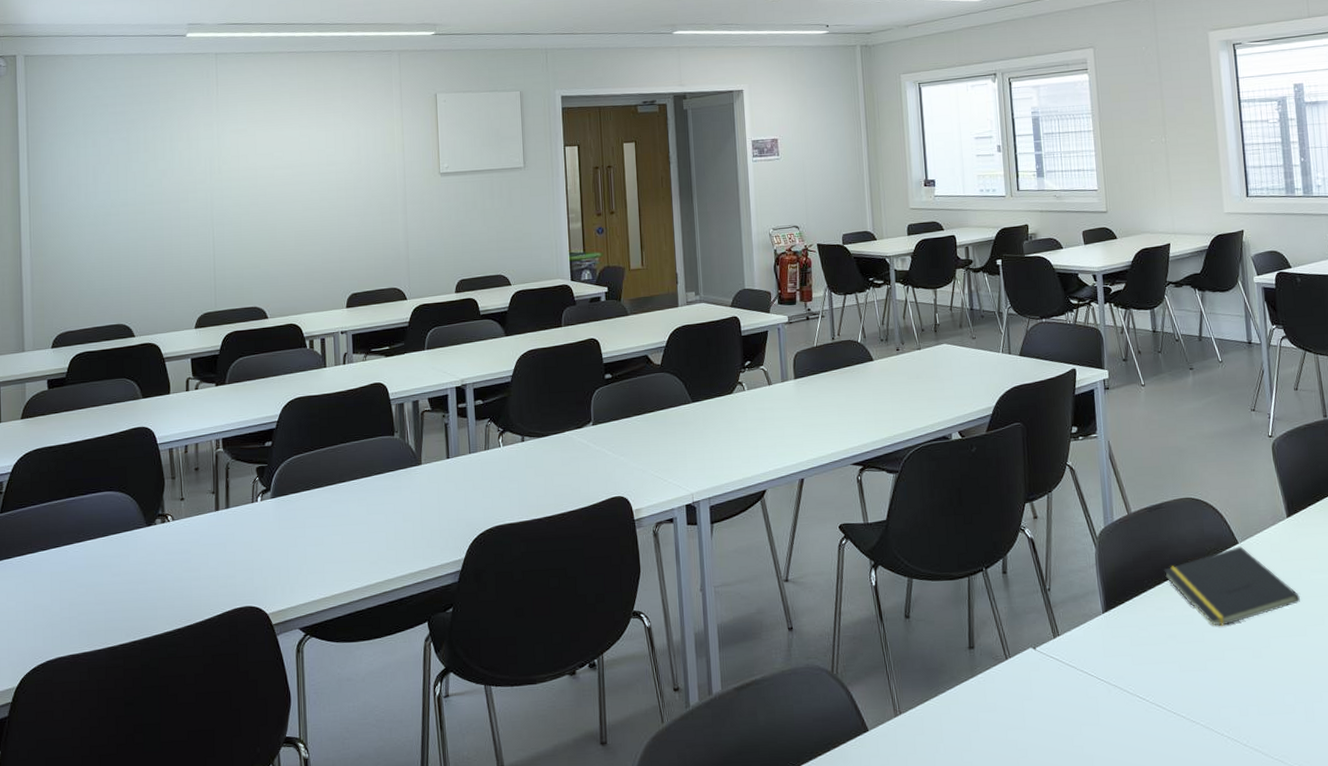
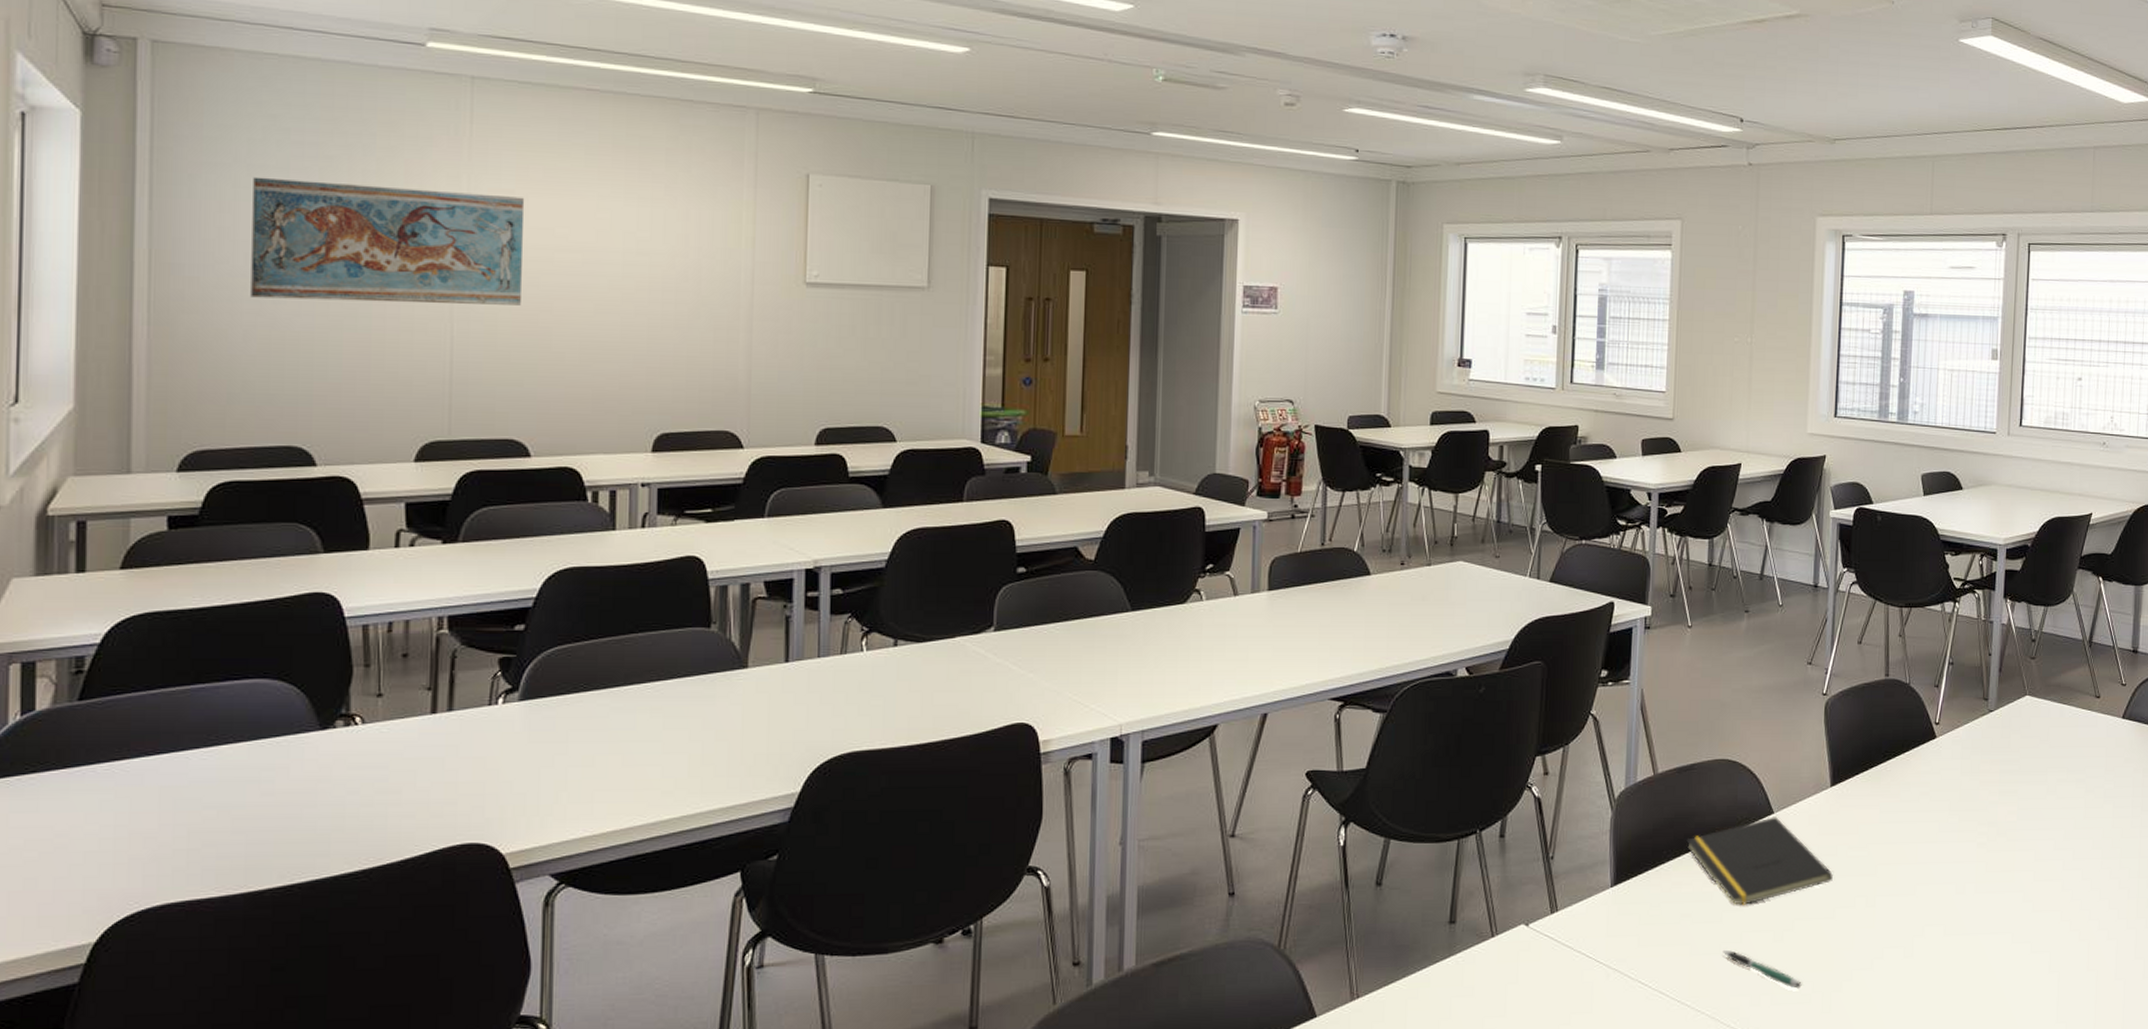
fresco: none [88,133,255,223] -> present [251,176,525,305]
pen: none [1208,666,1285,700] -> present [1722,949,1802,989]

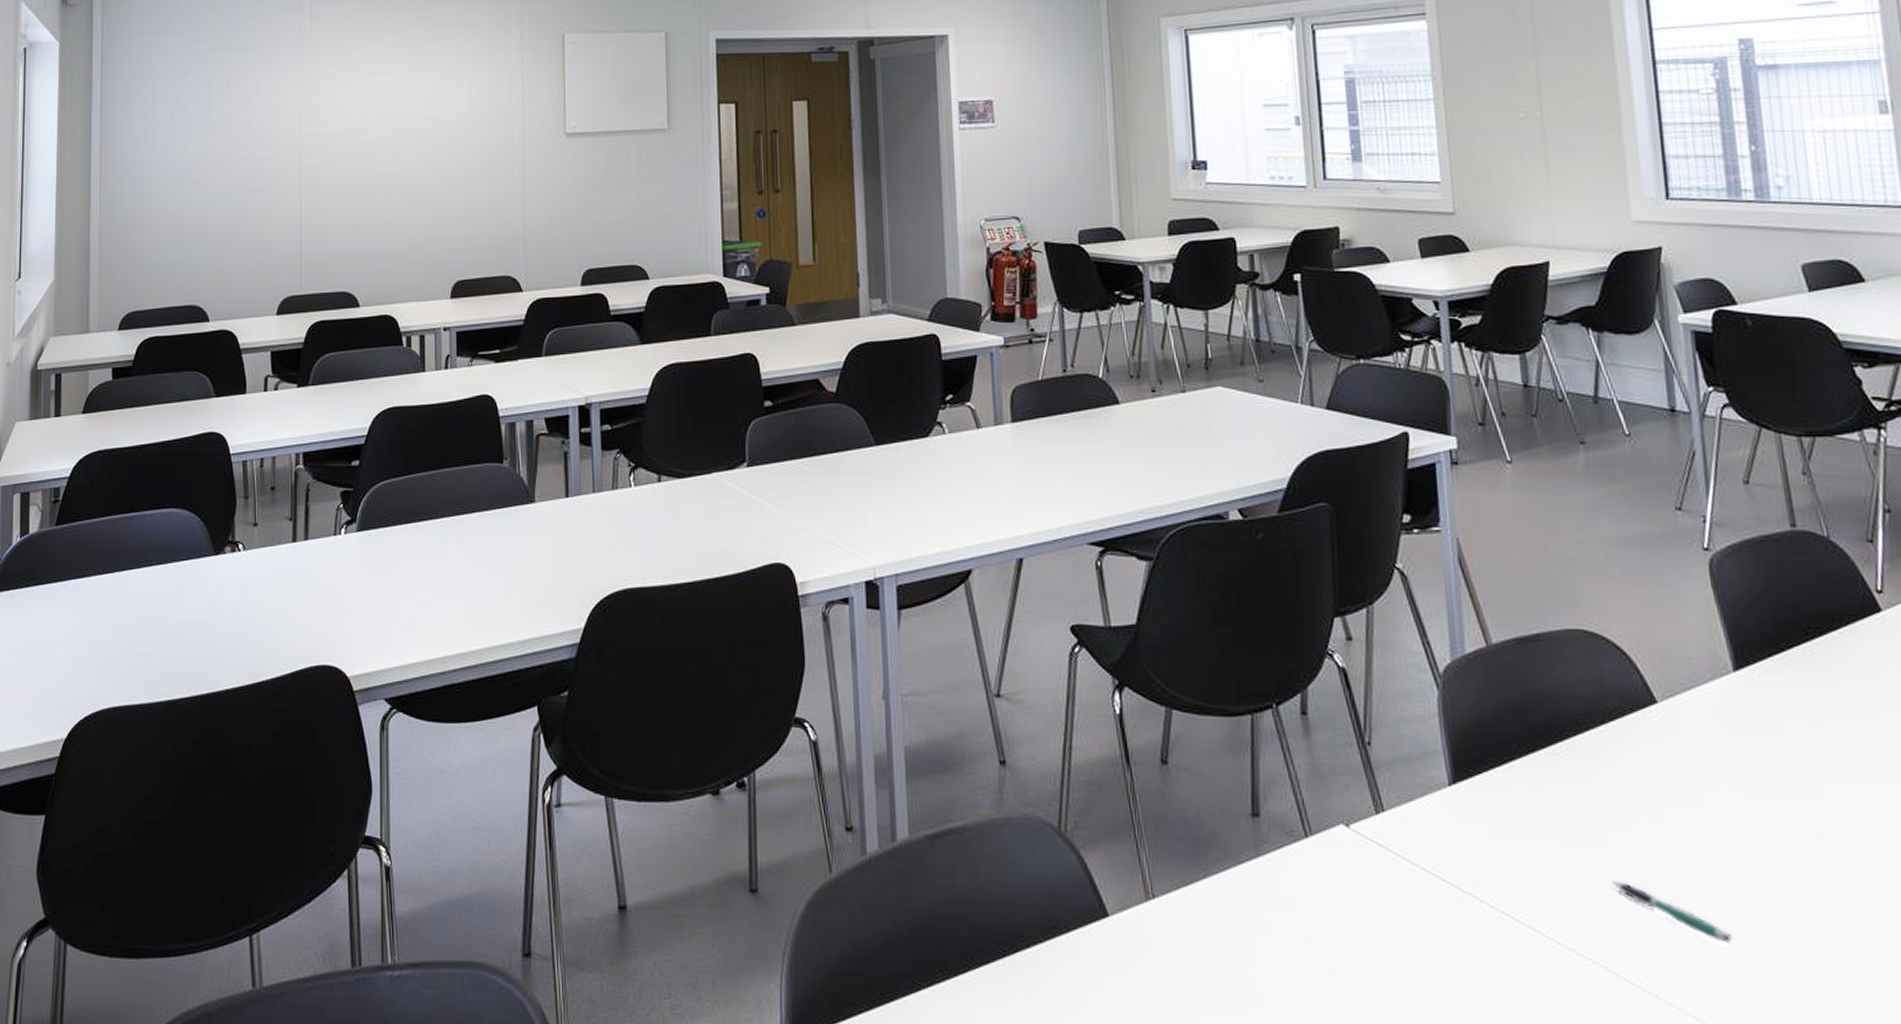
fresco: present [251,176,525,305] -> none [165,78,350,181]
notepad: present [1686,815,1833,905] -> none [1541,706,1756,822]

